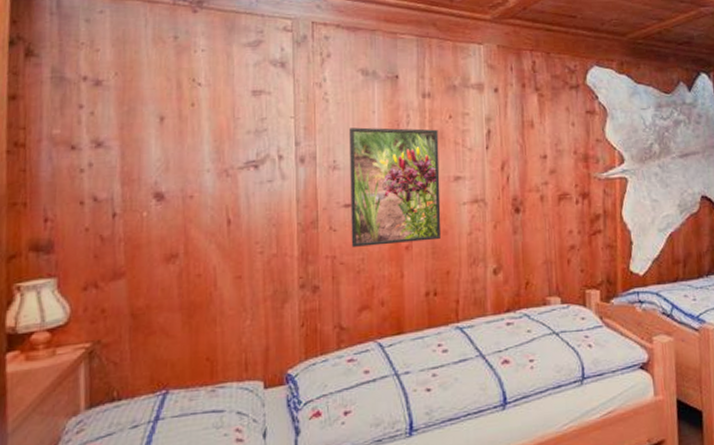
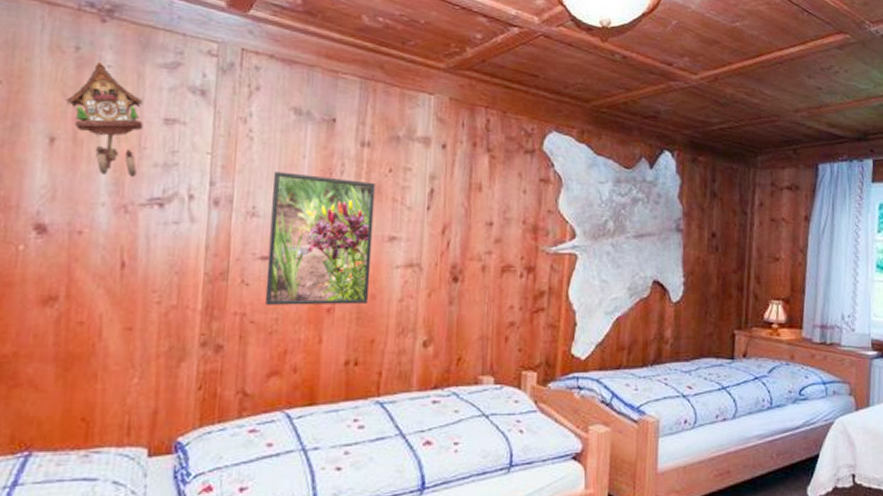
cuckoo clock: none [169,47,235,145] -> present [65,61,144,177]

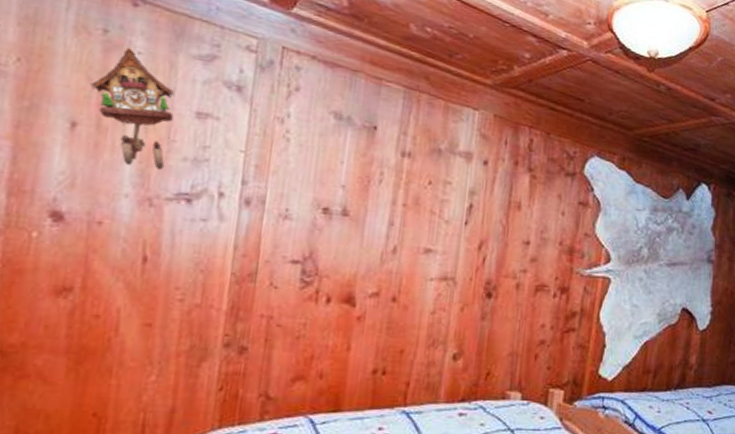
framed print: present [264,172,376,305] -> none [293,175,414,315]

